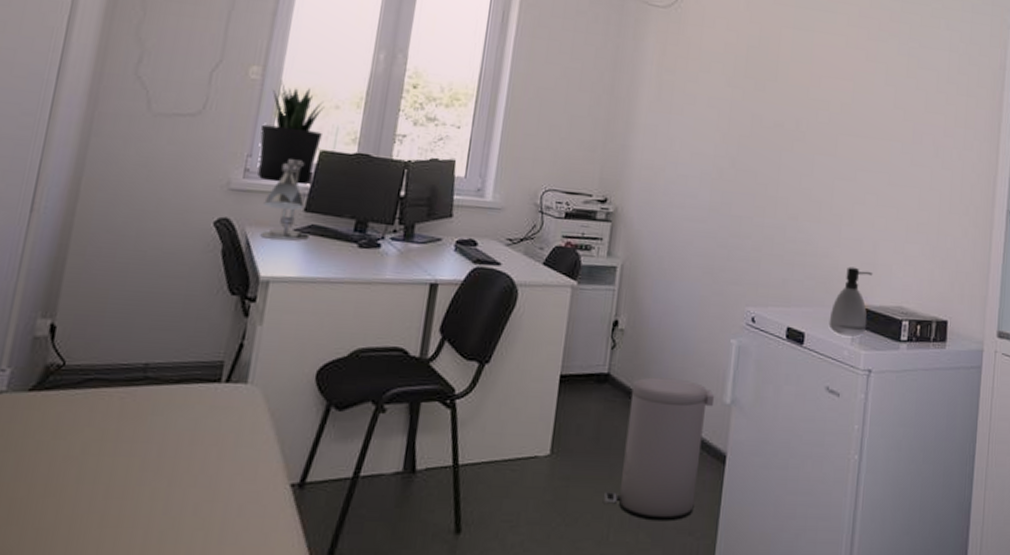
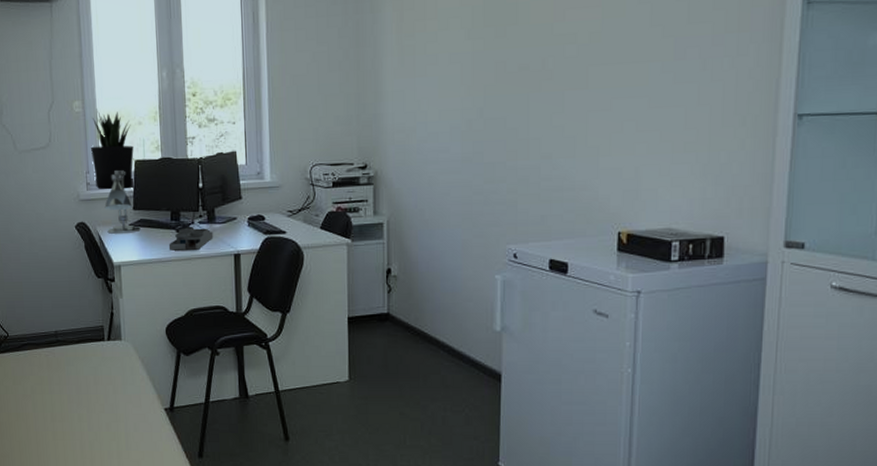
desk organizer: none [343,242,408,273] -> present [168,227,214,251]
pedal bin: present [603,377,715,521] -> none [397,313,486,429]
soap dispenser: present [828,266,873,337] -> none [592,195,637,262]

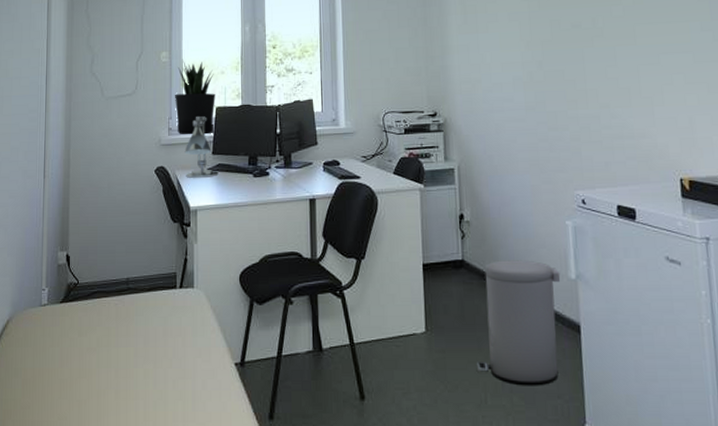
desk organizer: present [168,227,214,251] -> none [245,172,290,195]
pedal bin: none [397,313,486,429] -> present [476,260,561,386]

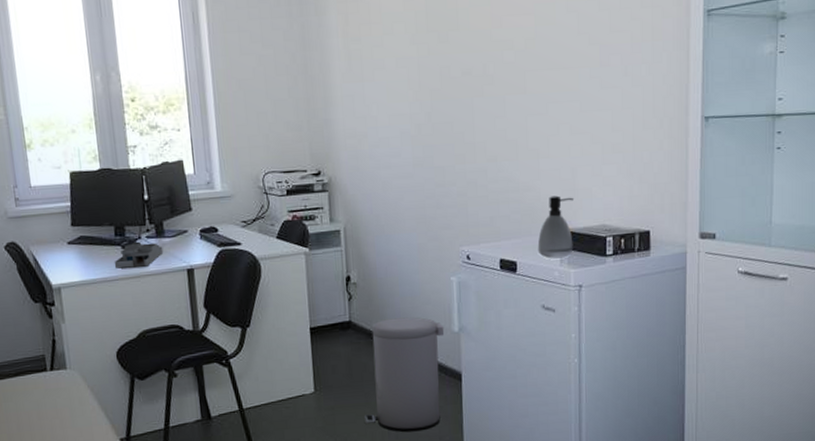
planter: present [175,60,216,134] -> none [18,117,70,205]
desk lamp: present [184,116,219,179] -> none [37,183,81,254]
desk organizer: none [245,172,290,195] -> present [114,242,164,269]
soap dispenser: none [657,143,697,208] -> present [537,195,575,259]

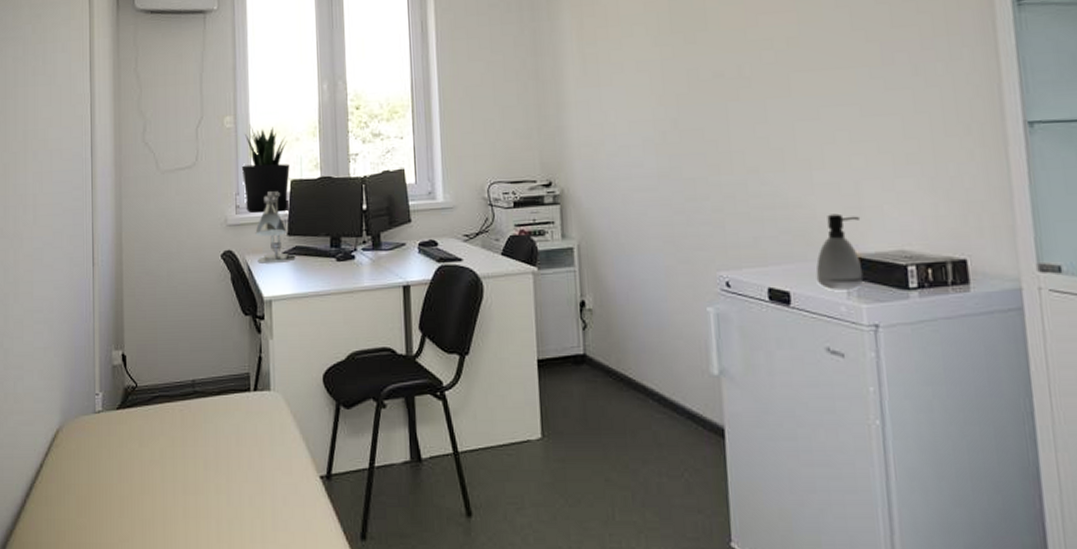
planter: none [18,117,70,205] -> present [242,125,290,213]
desk lamp: none [37,183,81,254] -> present [255,191,296,265]
desk organizer: present [114,242,164,269] -> none [327,255,379,282]
pedal bin: present [363,317,445,432] -> none [601,353,701,500]

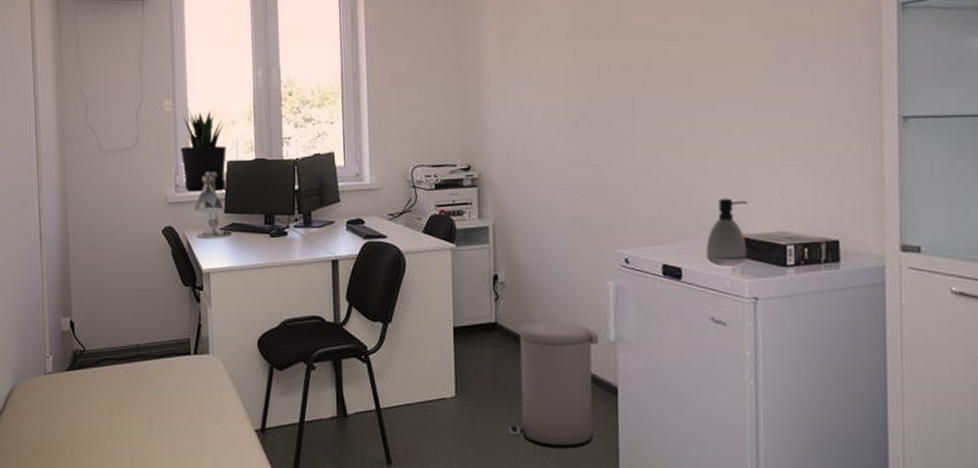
pedal bin: none [601,353,701,500] -> present [507,322,599,449]

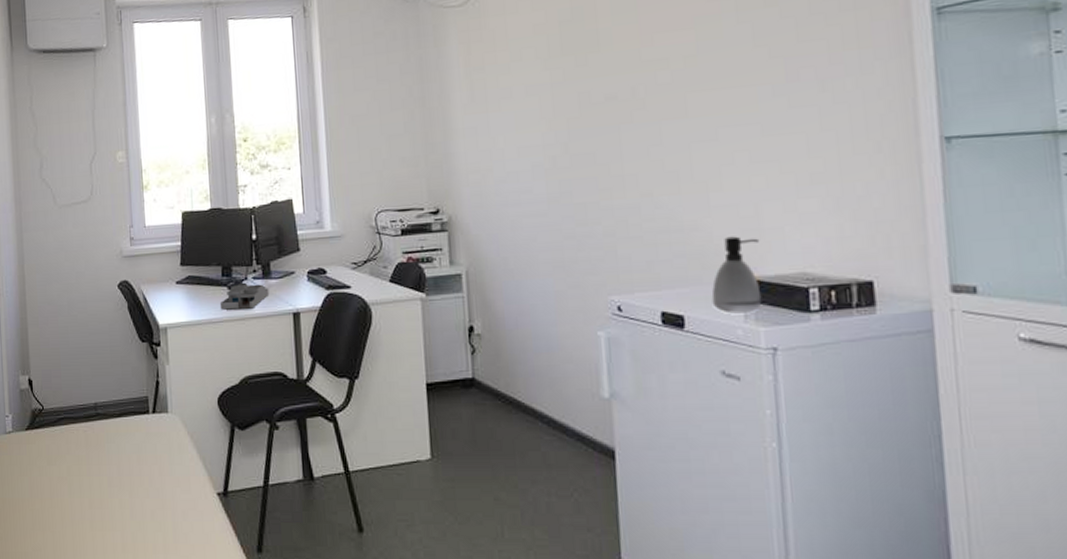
planter: present [181,109,226,191] -> none [135,160,181,244]
desk lamp: present [194,172,232,240] -> none [149,223,189,294]
desk organizer: none [262,231,310,256] -> present [219,283,270,310]
pedal bin: present [507,322,599,449] -> none [490,377,591,518]

